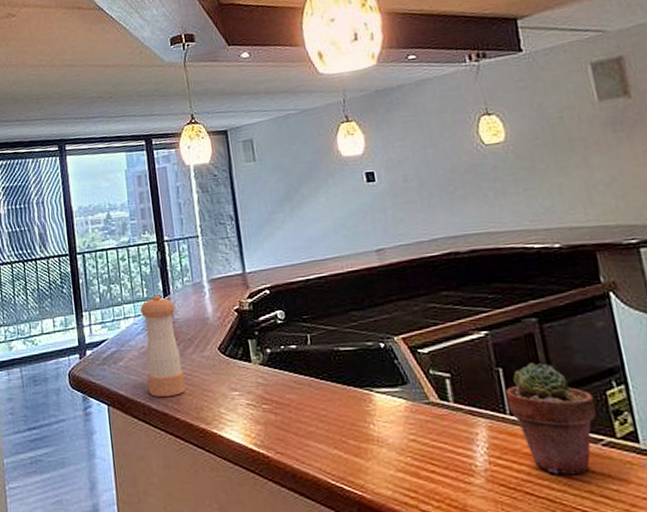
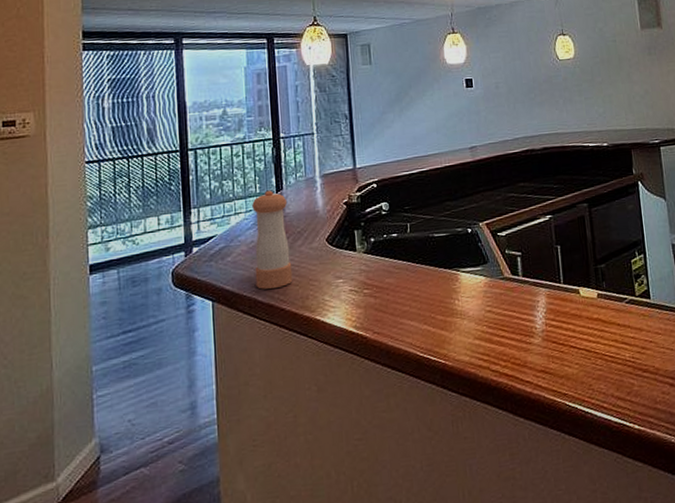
potted succulent: present [505,362,597,474] -> none [561,240,624,329]

